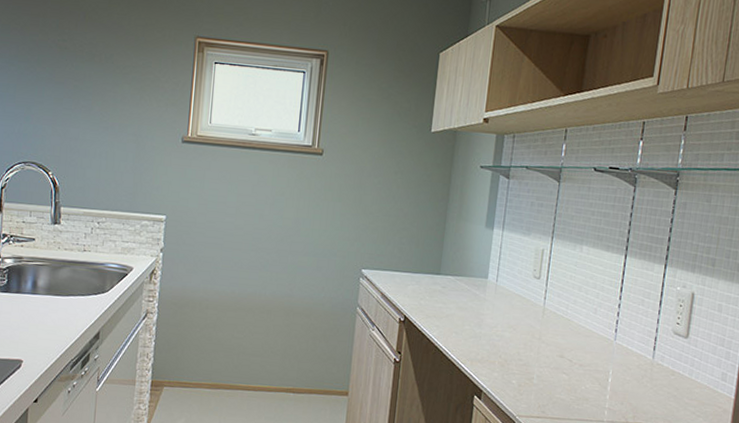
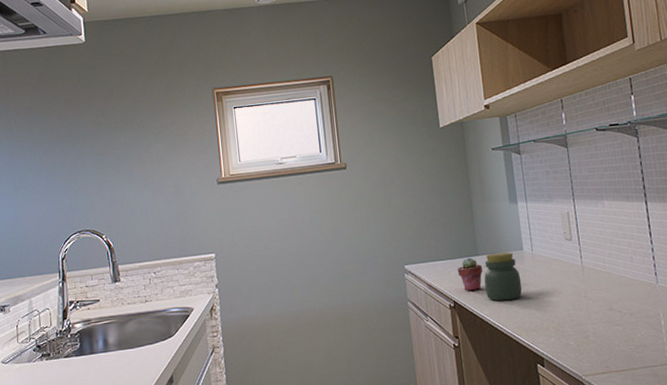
potted succulent: none [415,275,442,310] -> present [457,257,483,291]
jar: none [439,275,479,327] -> present [484,252,522,301]

